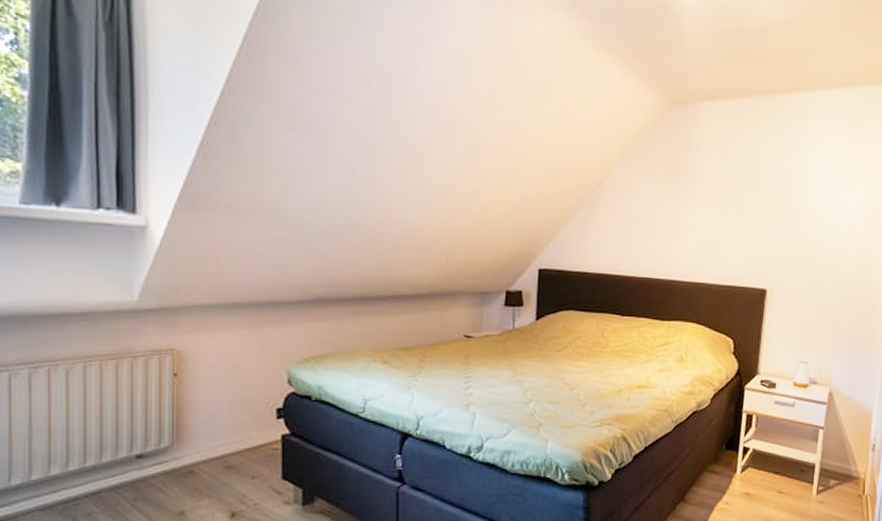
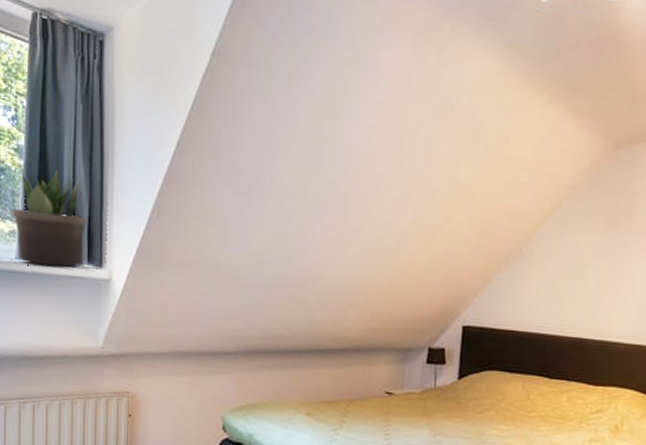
planter: none [13,95,113,213] -> present [12,164,86,267]

